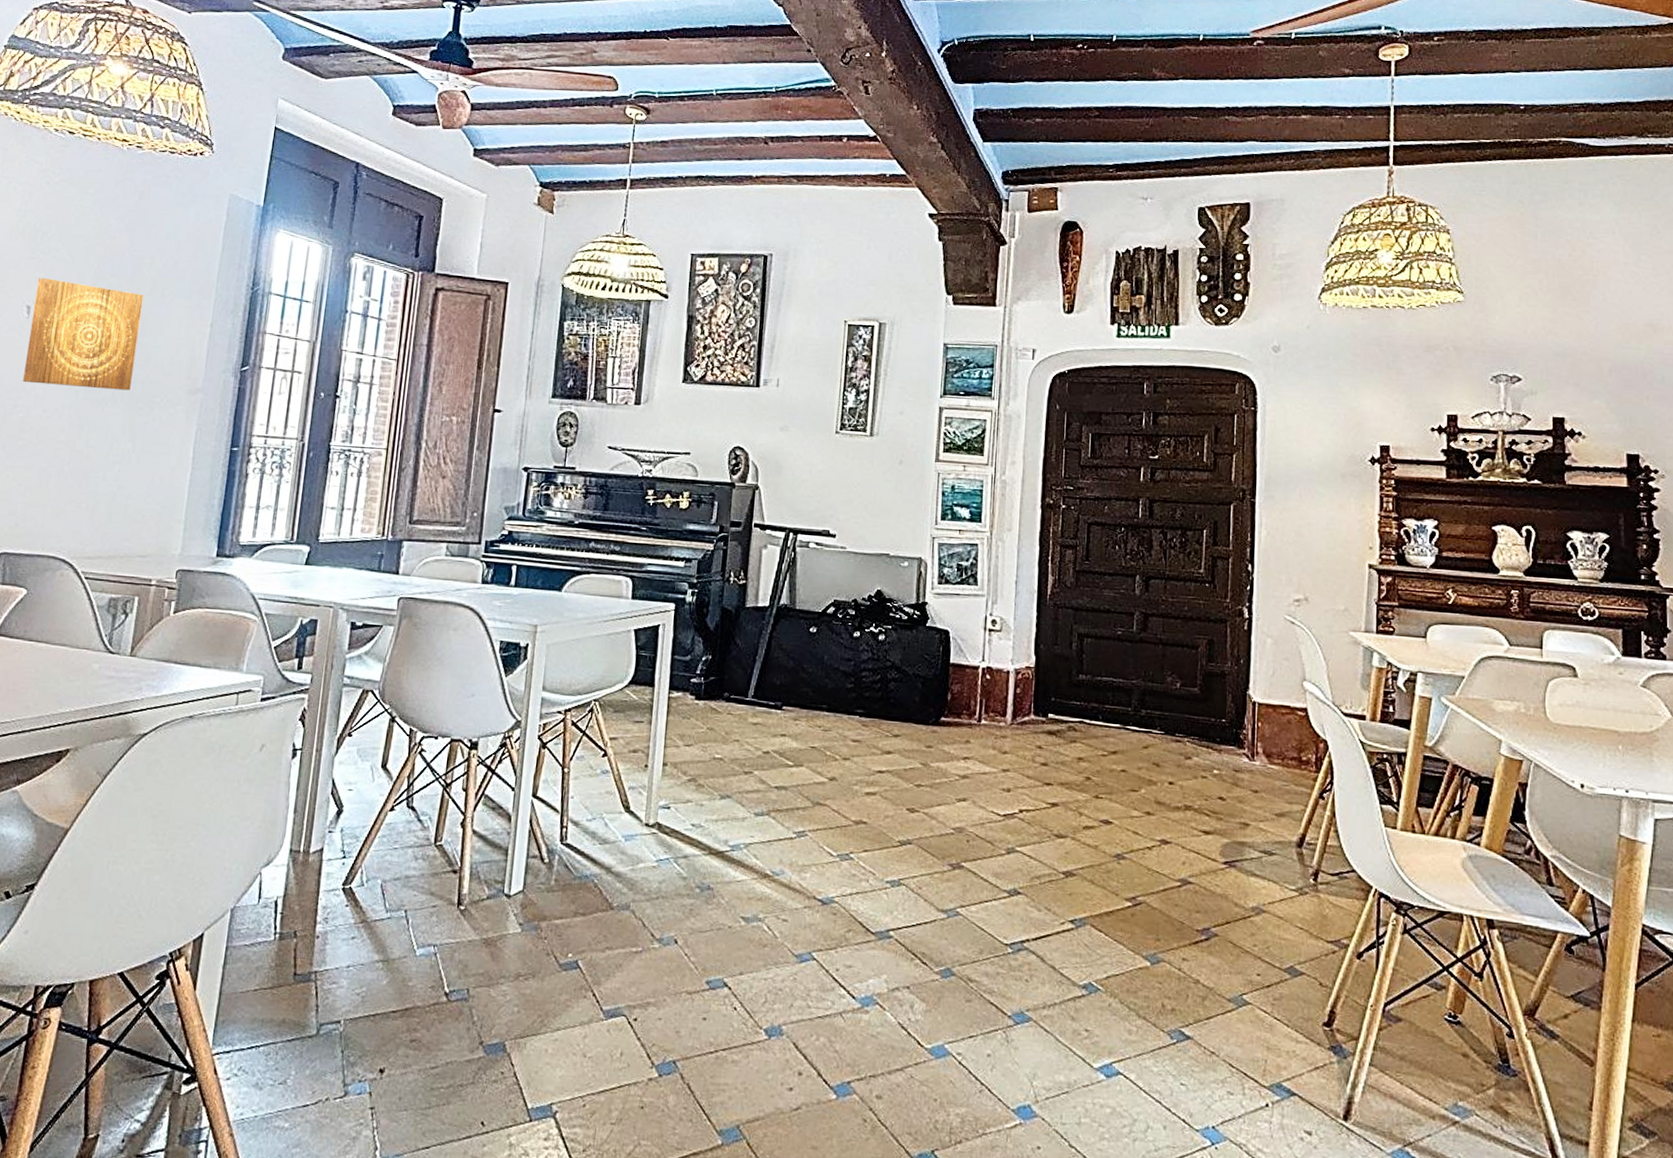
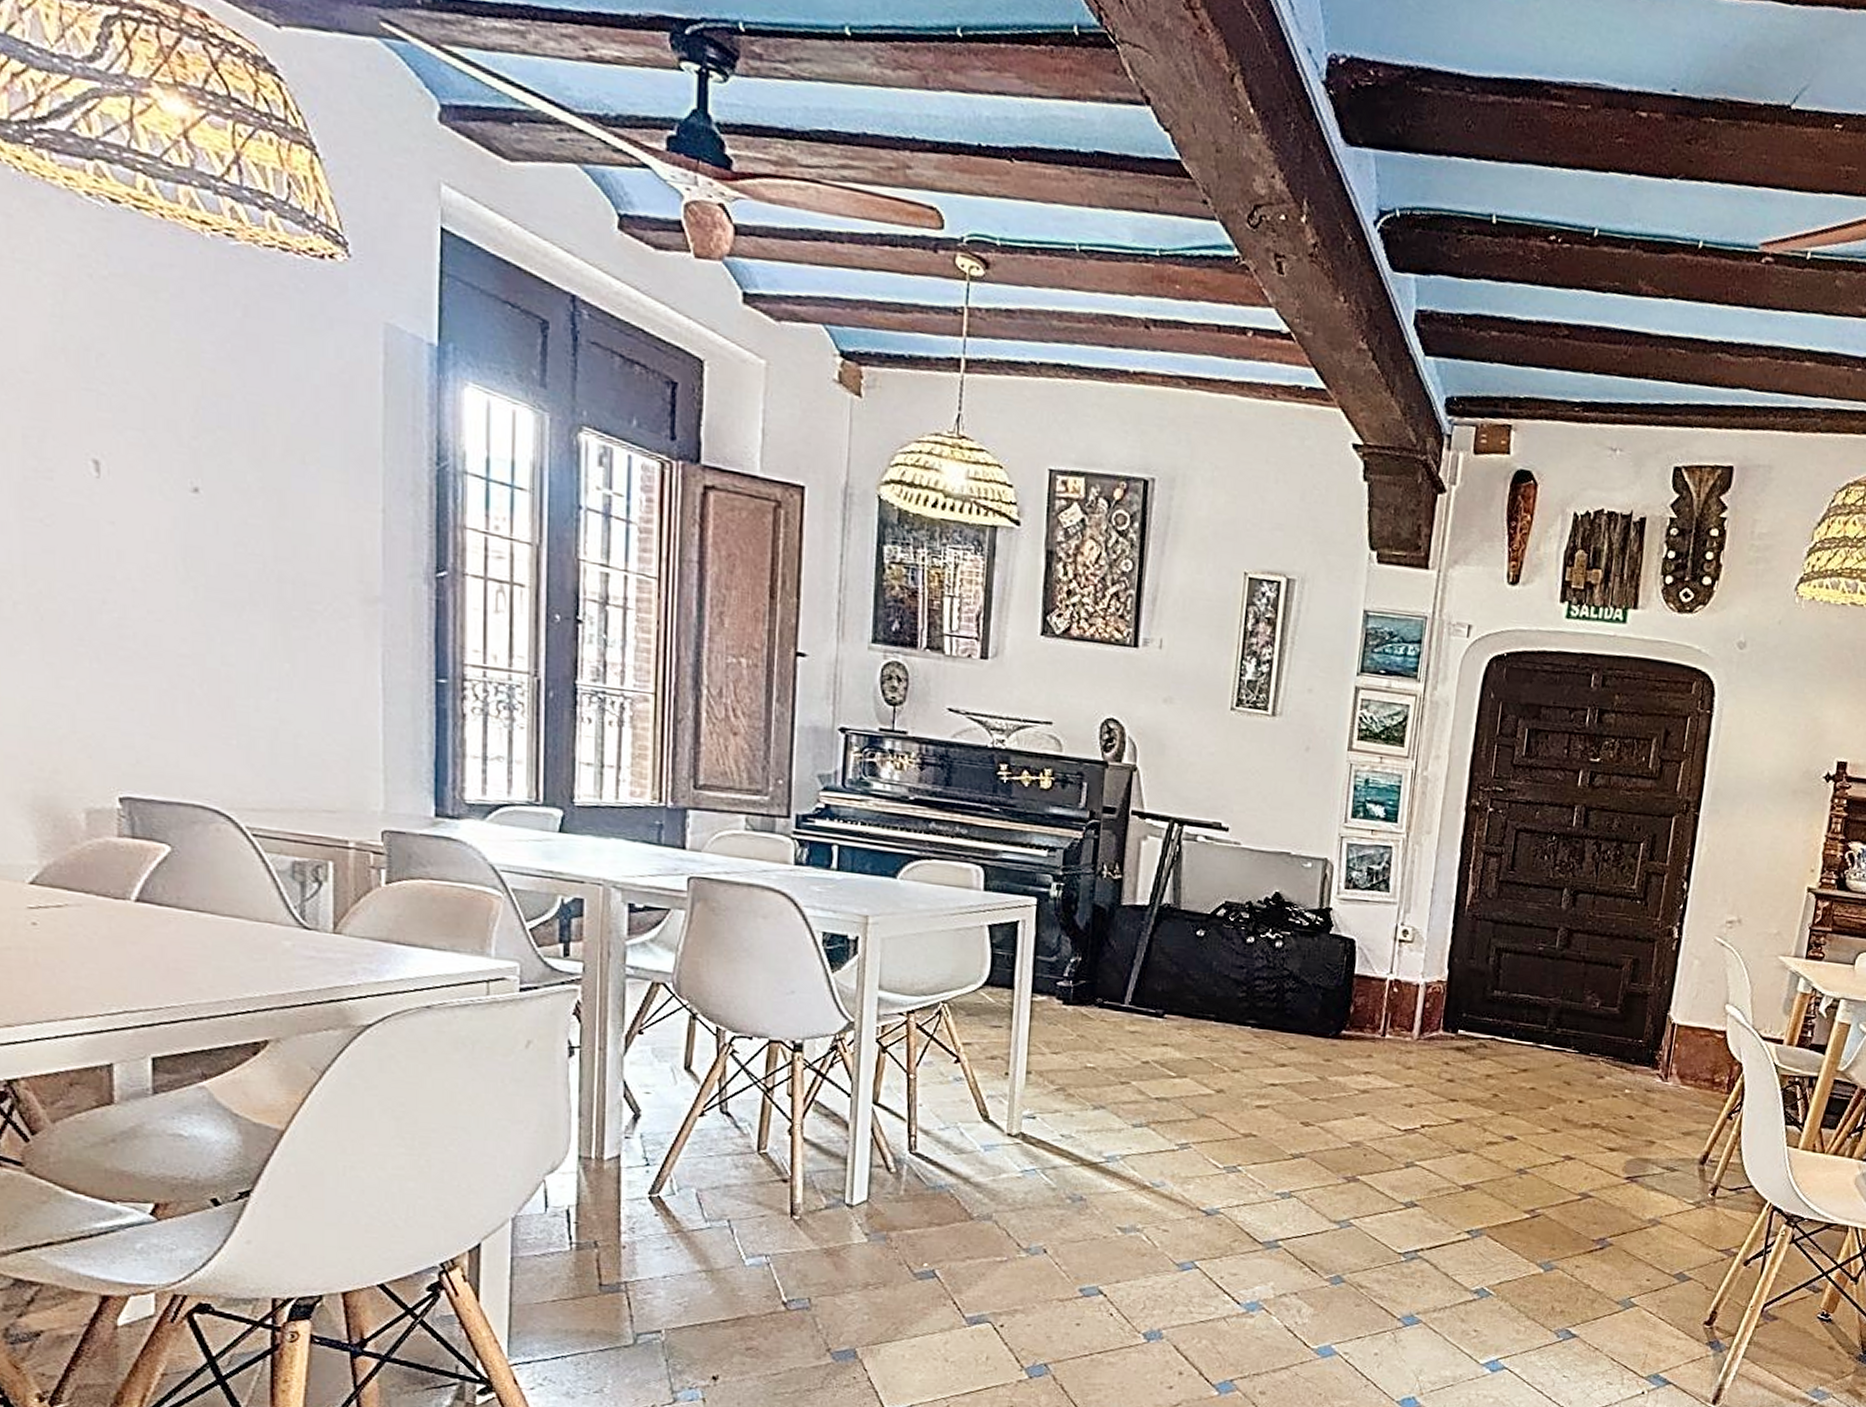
wall art: present [23,278,144,391] -> none [103,420,276,593]

